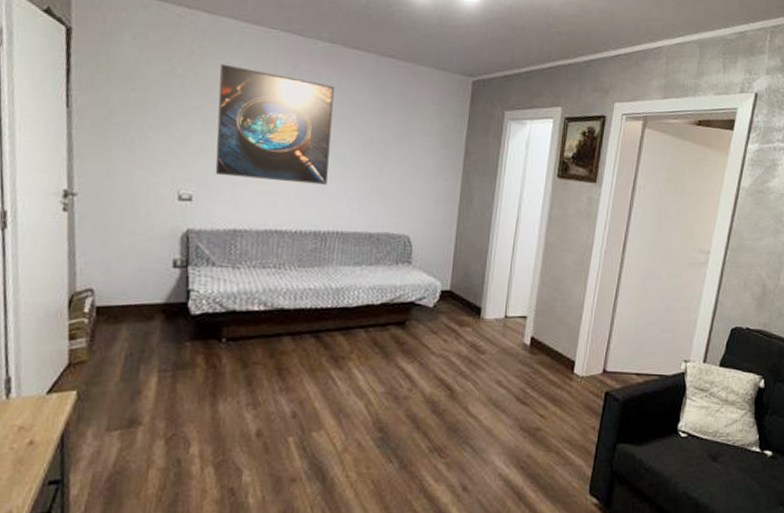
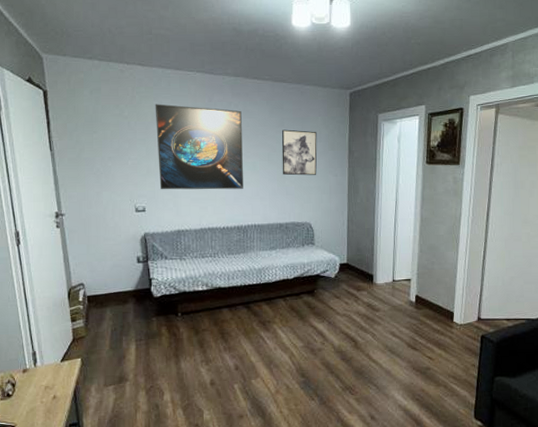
wall art: none [379,116,428,177] -> present [281,129,317,176]

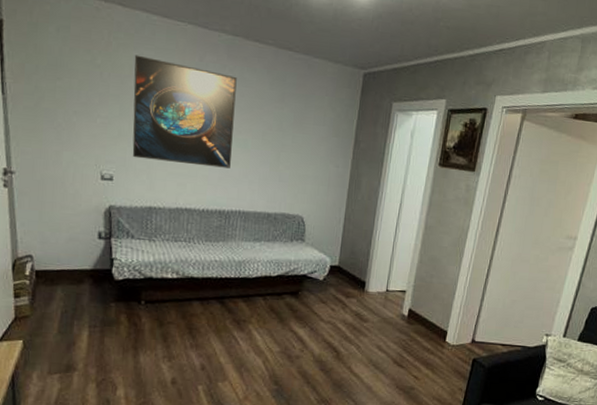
wall art: present [281,129,317,176] -> none [276,106,321,163]

